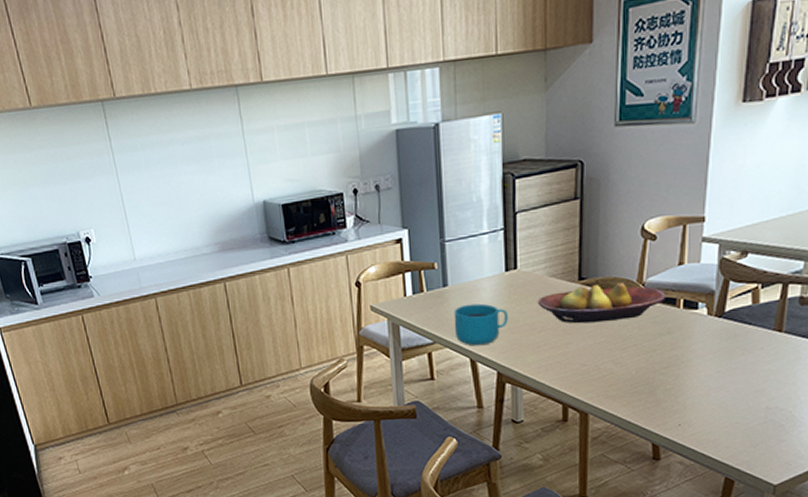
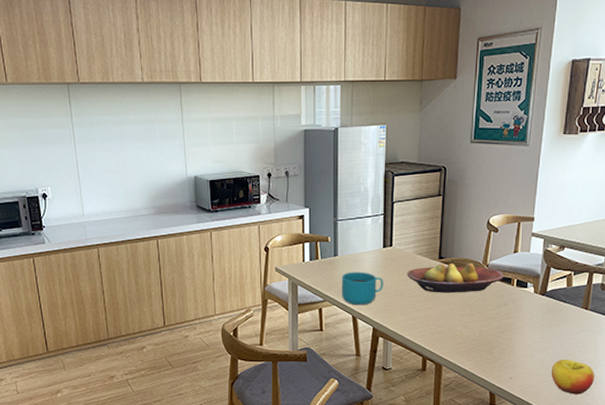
apple: none [733,396,792,441] -> present [551,359,594,394]

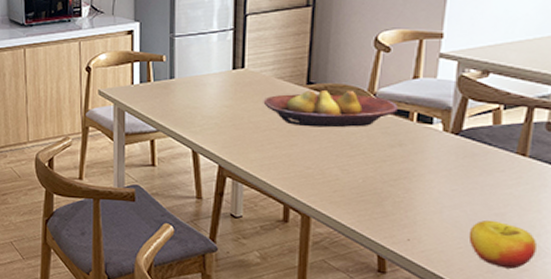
cup: present [341,272,383,306] -> none [178,97,233,139]

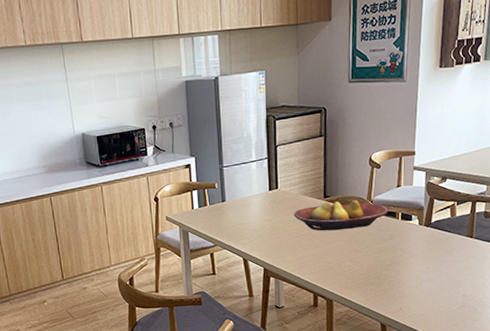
apple: present [468,220,536,269] -> none [439,287,482,321]

